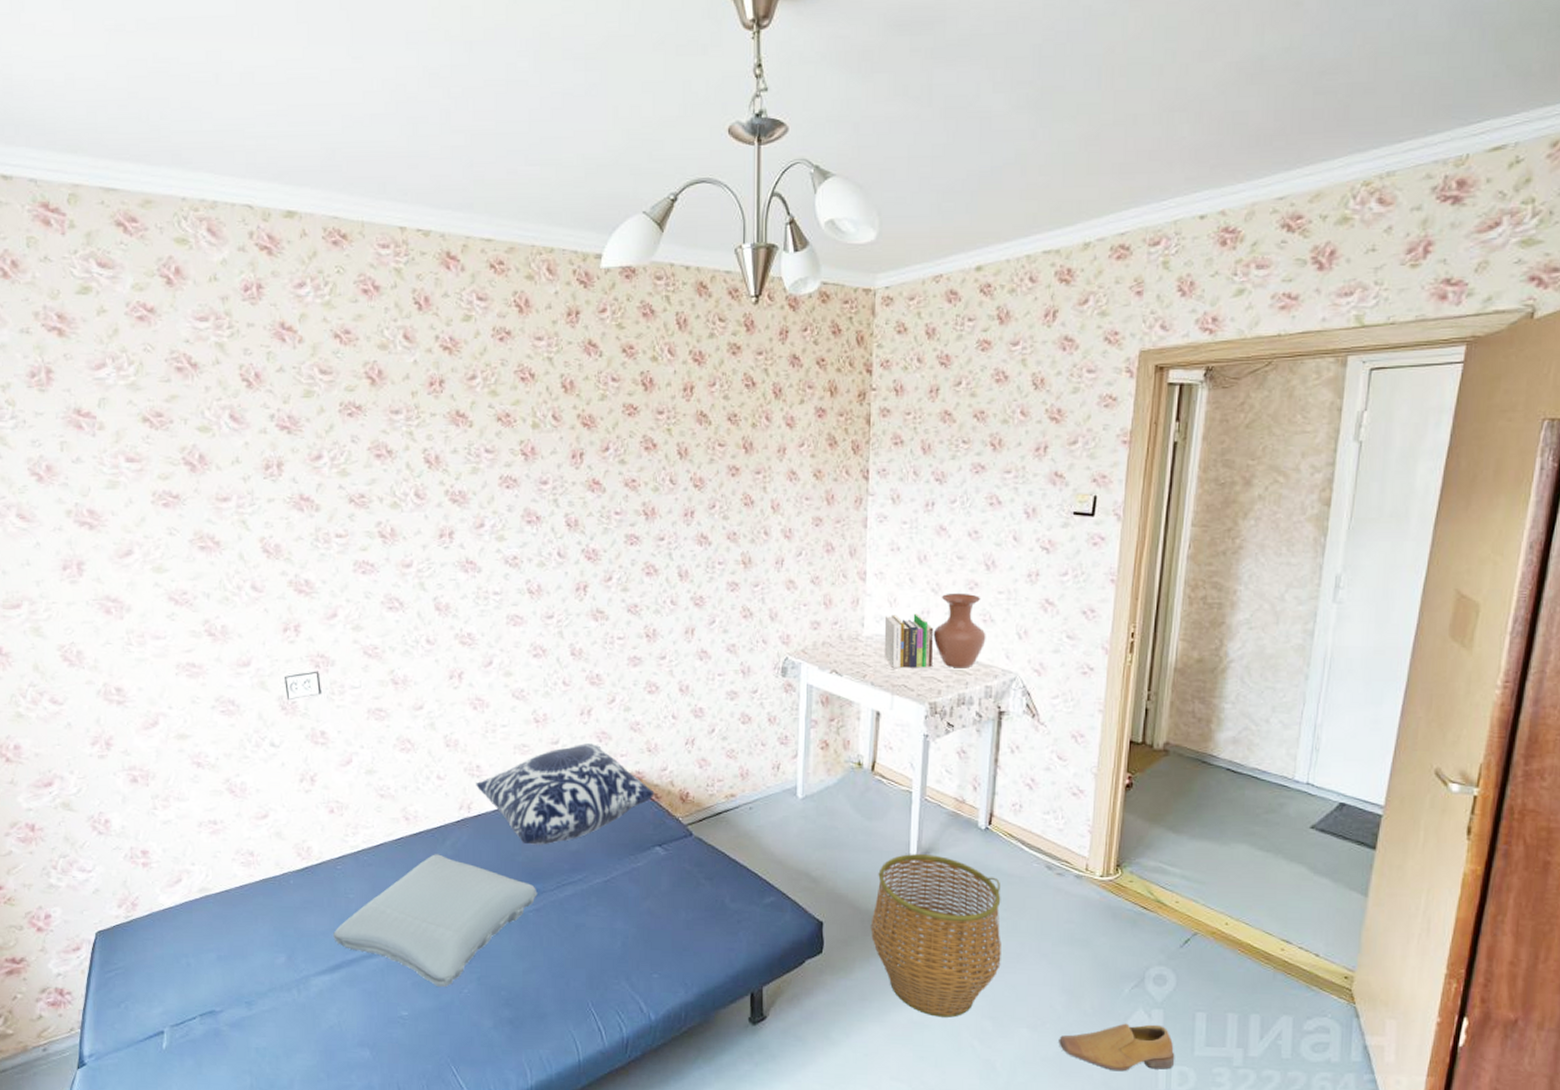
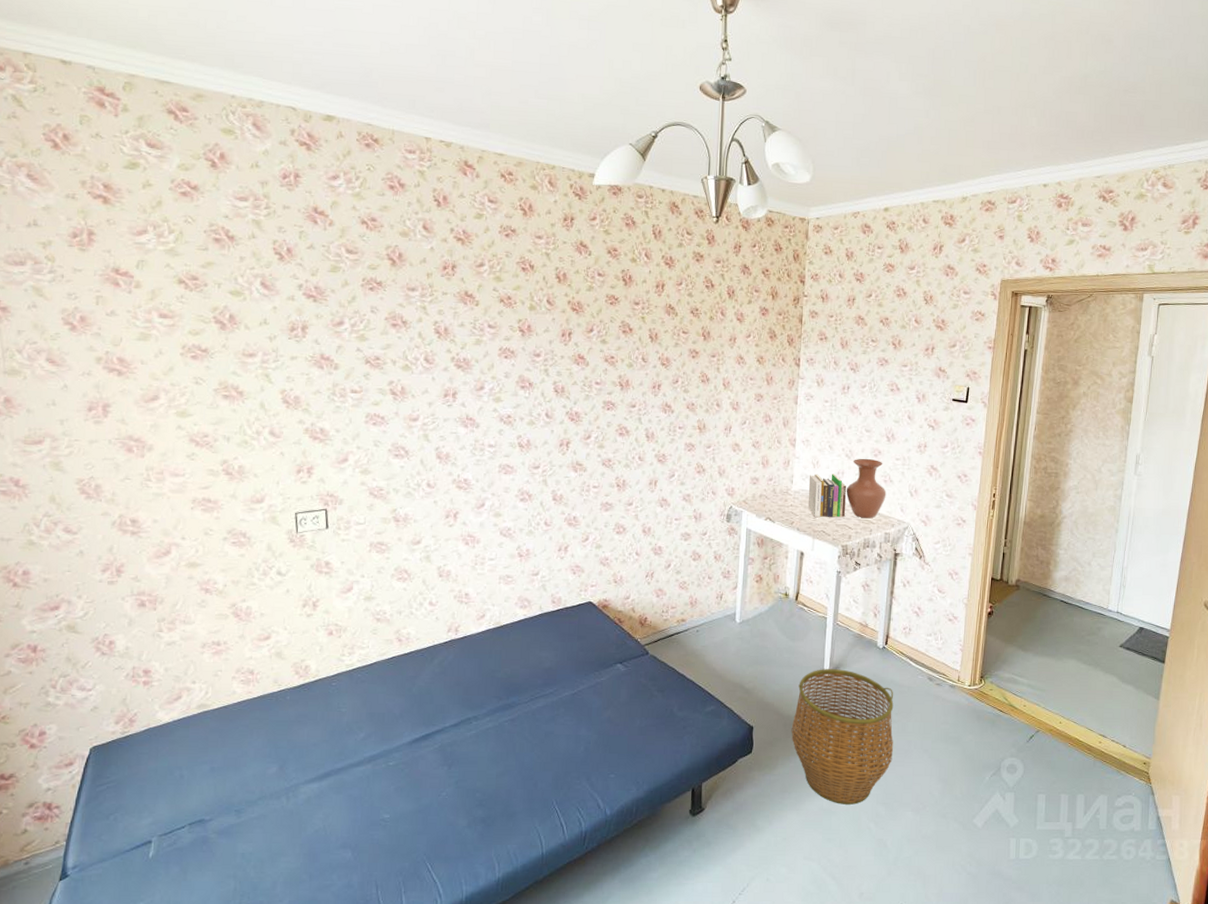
pillow: present [333,854,538,988] -> none [324,671,513,792]
cushion: present [476,743,655,845] -> none [464,575,618,663]
shoe: present [1059,1023,1175,1072] -> none [936,805,1023,845]

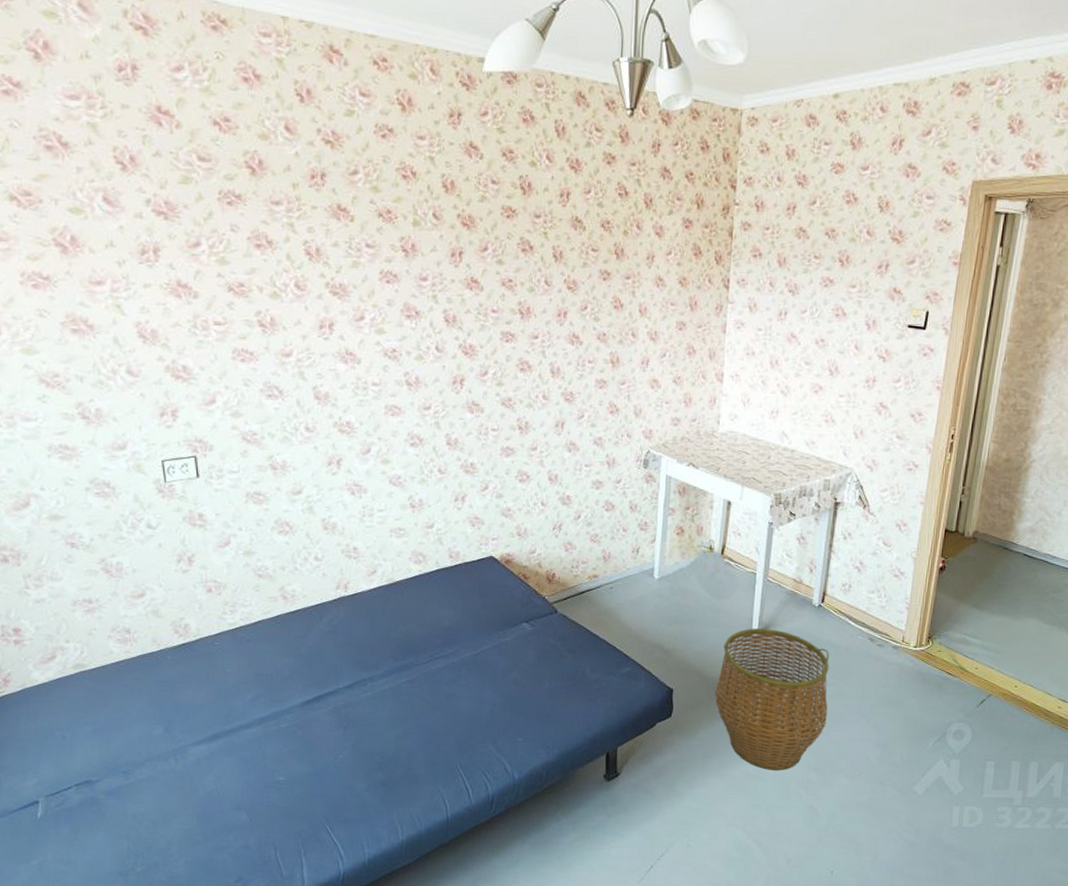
books: present [807,474,846,518] -> none [736,413,781,463]
vase: present [846,459,886,519] -> none [780,396,827,464]

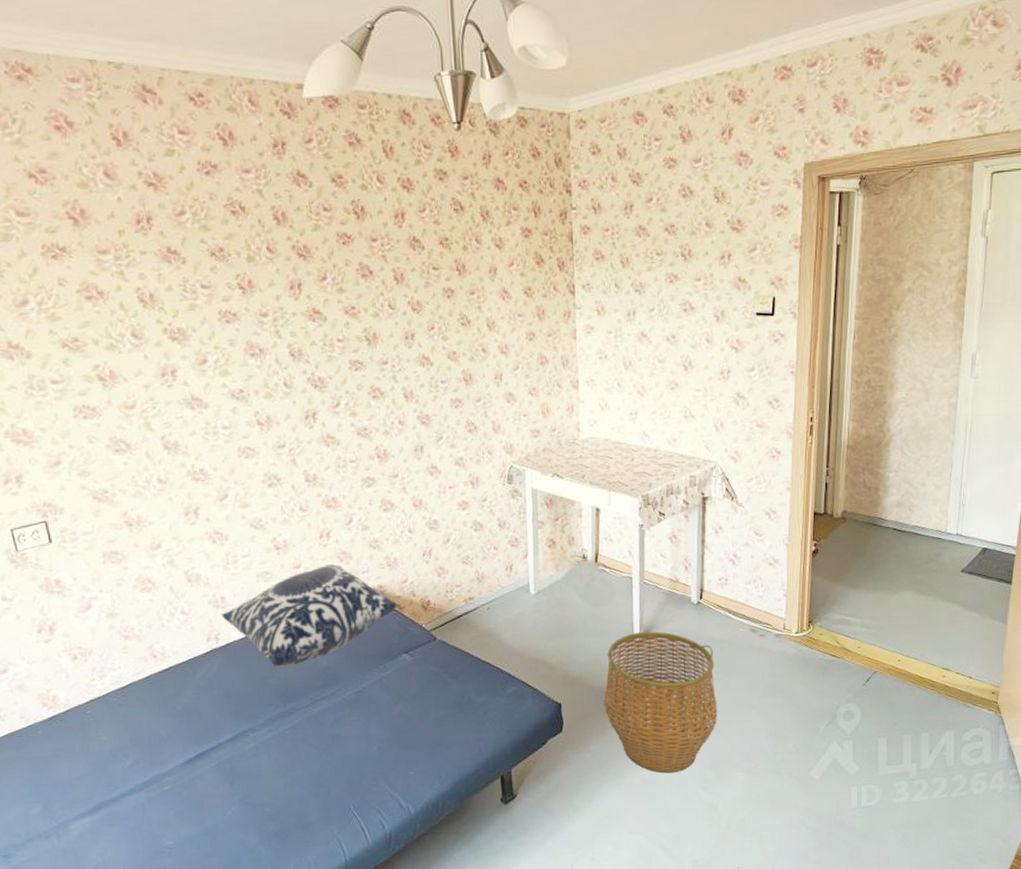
cushion: none [353,528,523,622] -> present [221,564,398,667]

